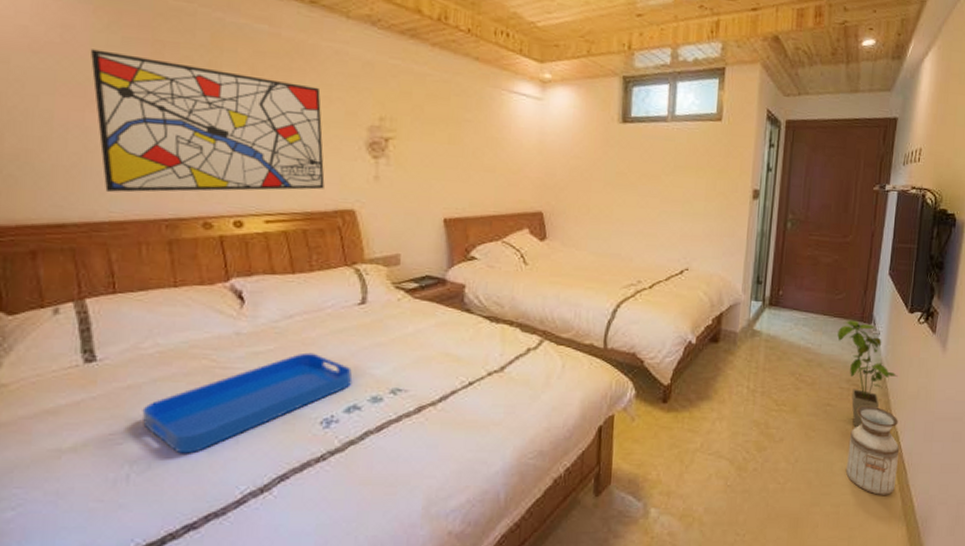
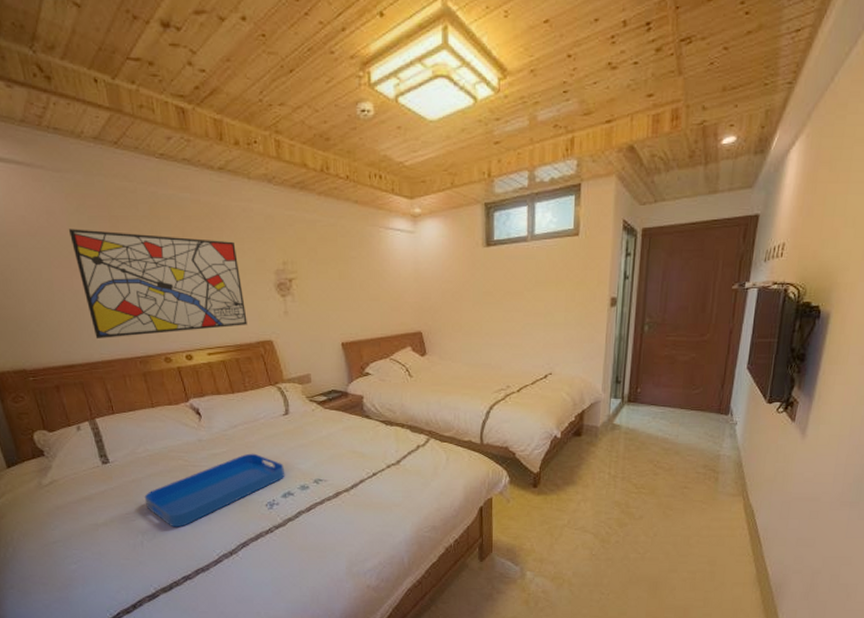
house plant: present [837,320,898,427] -> none [694,412,755,506]
planter: present [846,405,900,495] -> none [702,487,755,564]

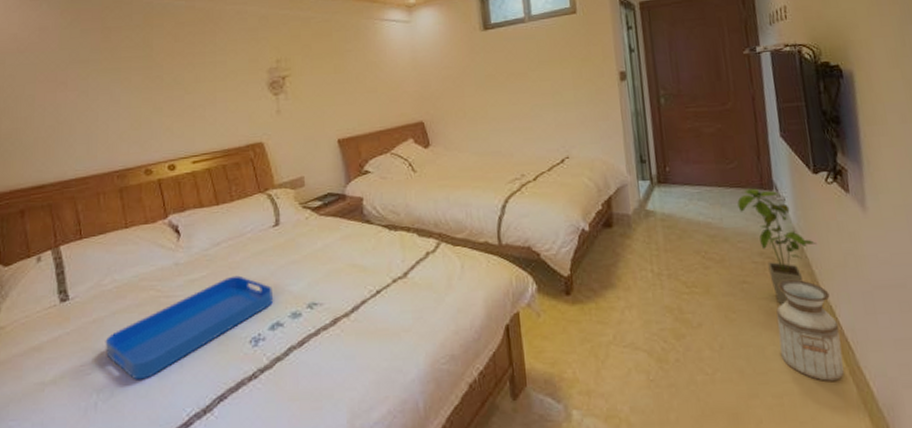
wall art: present [68,229,247,338] -> none [59,42,237,154]
house plant: none [694,412,755,506] -> present [737,188,817,304]
planter: none [702,487,755,564] -> present [776,279,844,381]

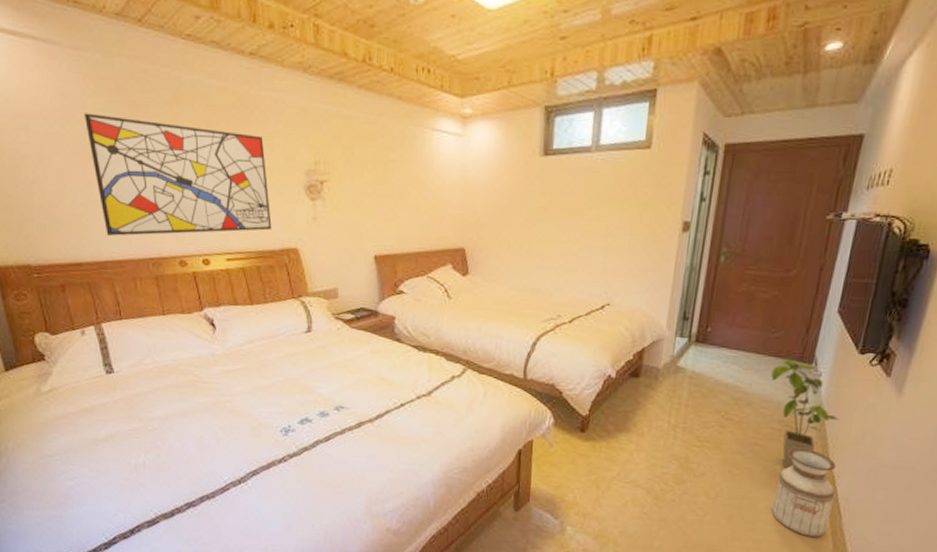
wall art: none [59,42,237,154] -> present [83,113,272,236]
serving tray: present [105,275,274,380] -> none [149,372,304,449]

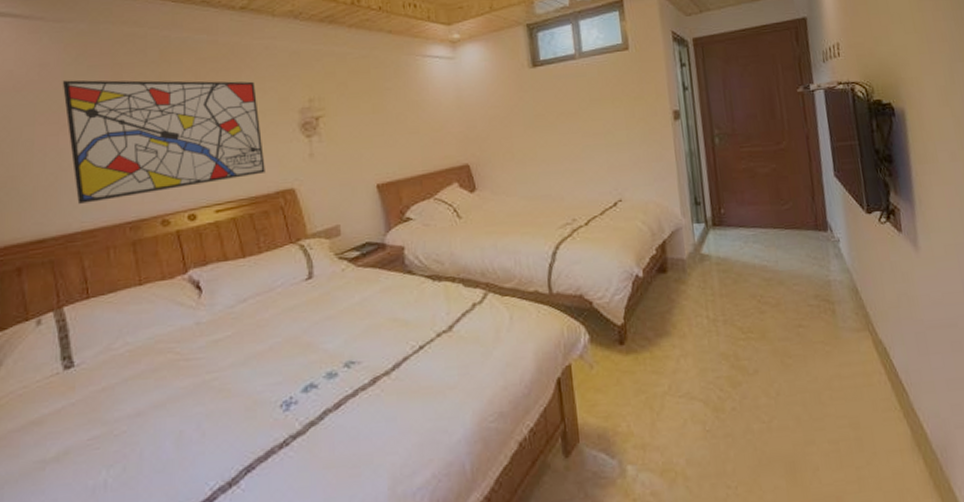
house plant: present [771,359,840,468] -> none [792,229,871,347]
planter: present [771,447,836,537] -> none [832,321,899,425]

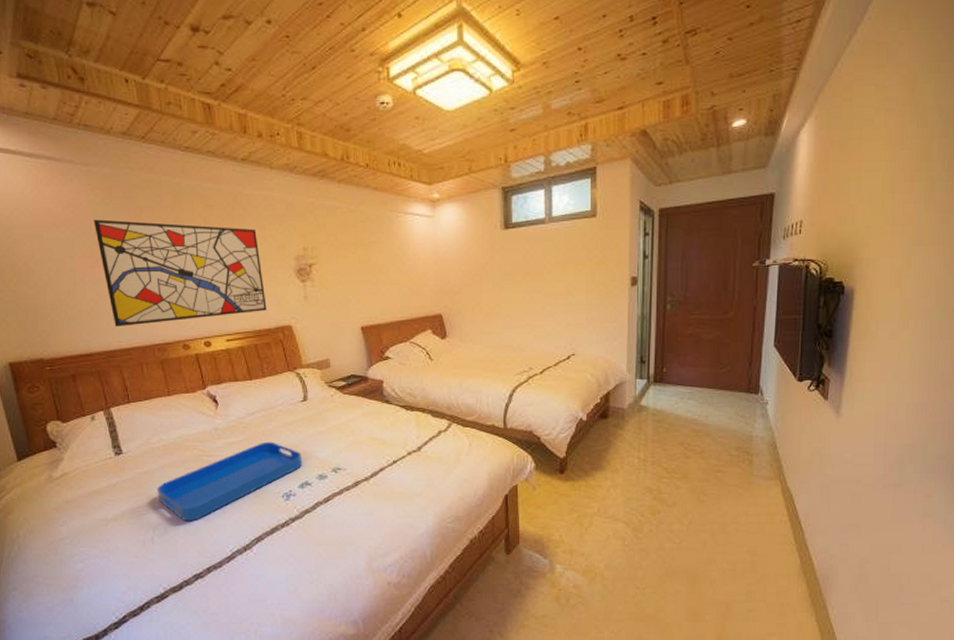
serving tray: none [116,334,307,453] -> present [157,441,303,522]

